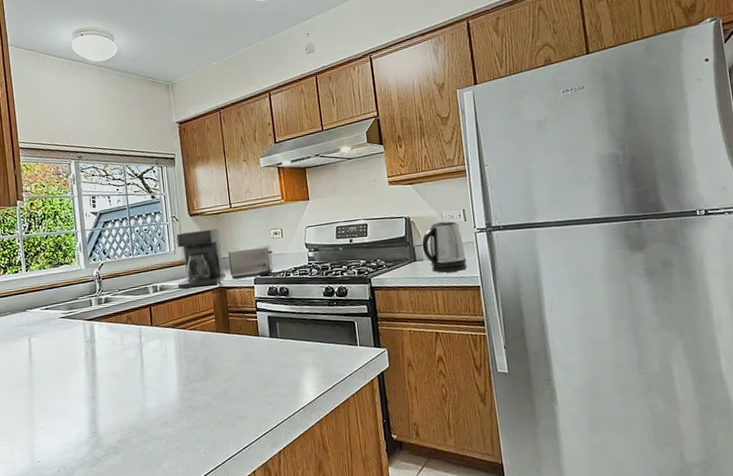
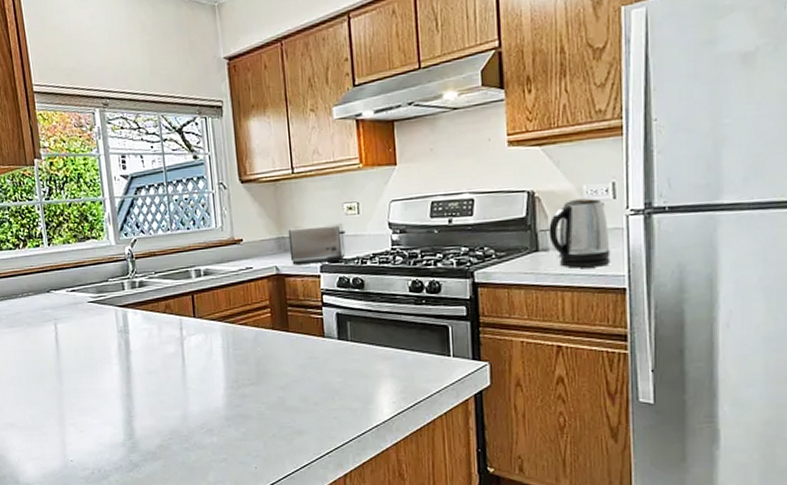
coffee maker: present [176,228,227,289] -> none [223,199,286,274]

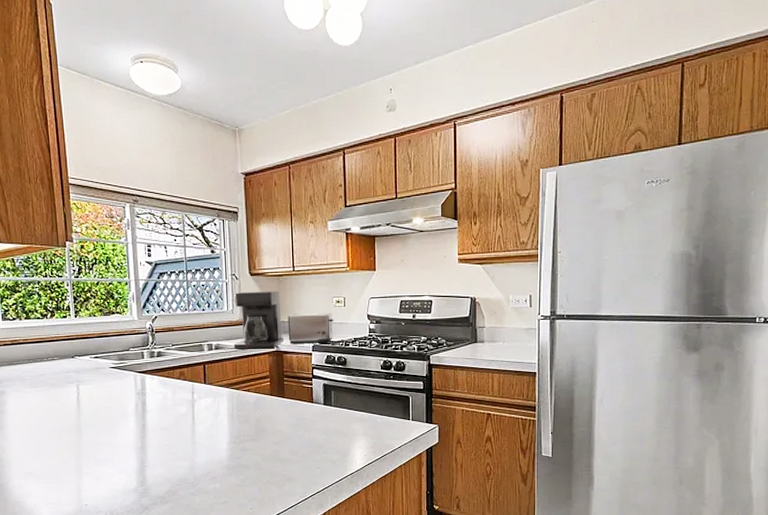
coffee maker: none [223,199,286,274] -> present [233,291,285,349]
kettle: present [549,198,611,269] -> none [485,305,527,356]

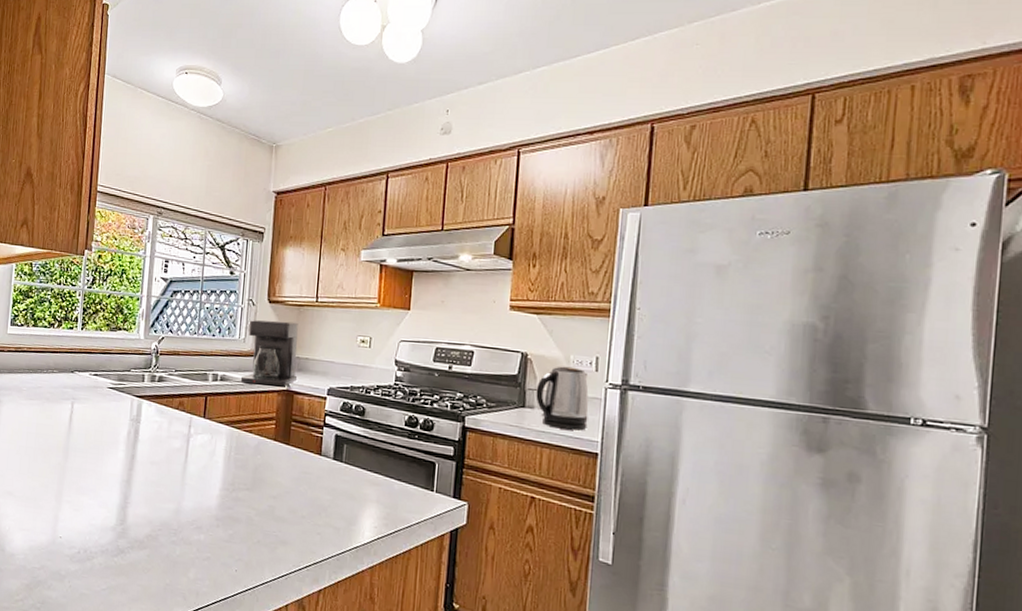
toaster: present [287,312,334,344] -> none [302,350,356,388]
kettle: none [485,305,527,356] -> present [536,366,589,431]

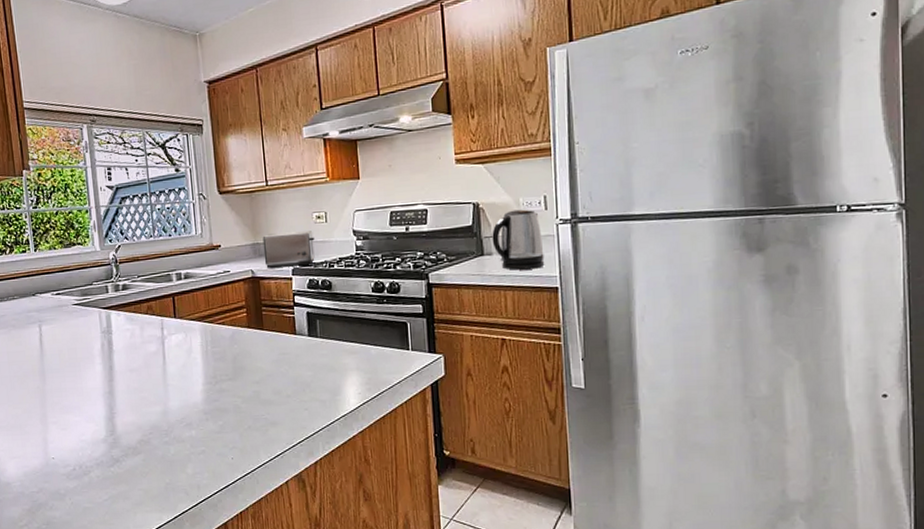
coffee maker: present [240,319,298,387] -> none [203,209,261,278]
toaster: none [302,350,356,388] -> present [262,229,315,268]

